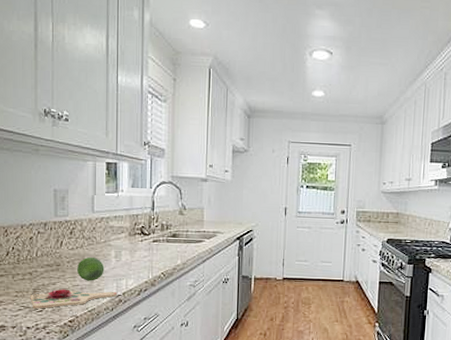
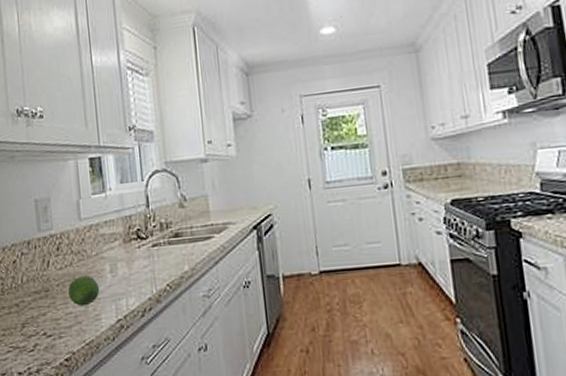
cutting board: present [30,289,118,309] -> none [18,315,118,348]

